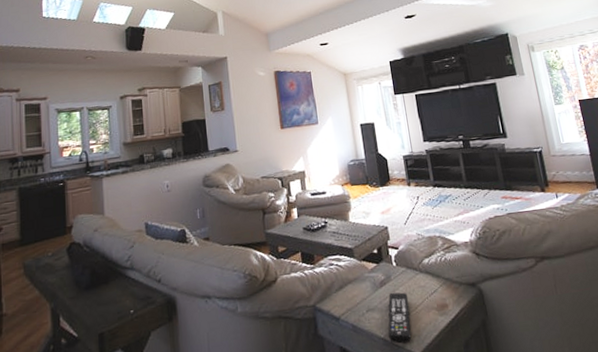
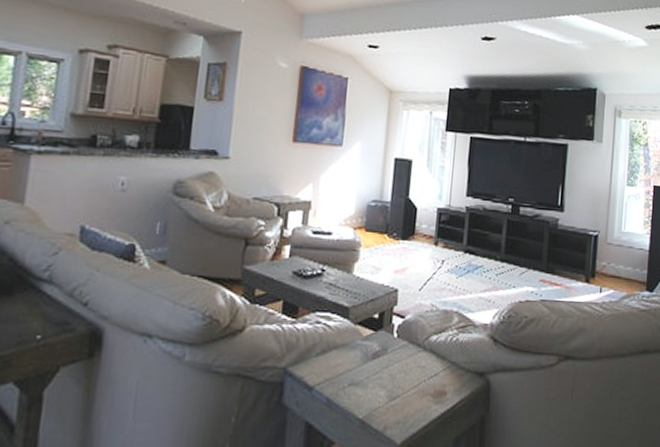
remote control: present [388,292,412,344] -> none [367,368,403,429]

